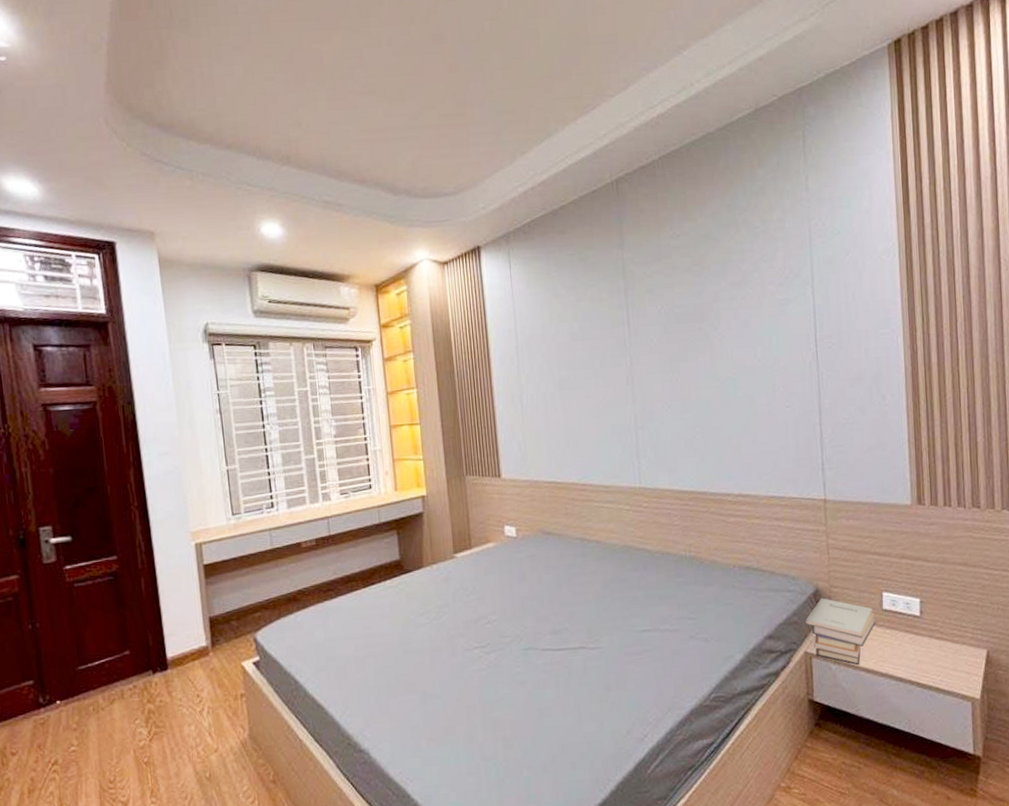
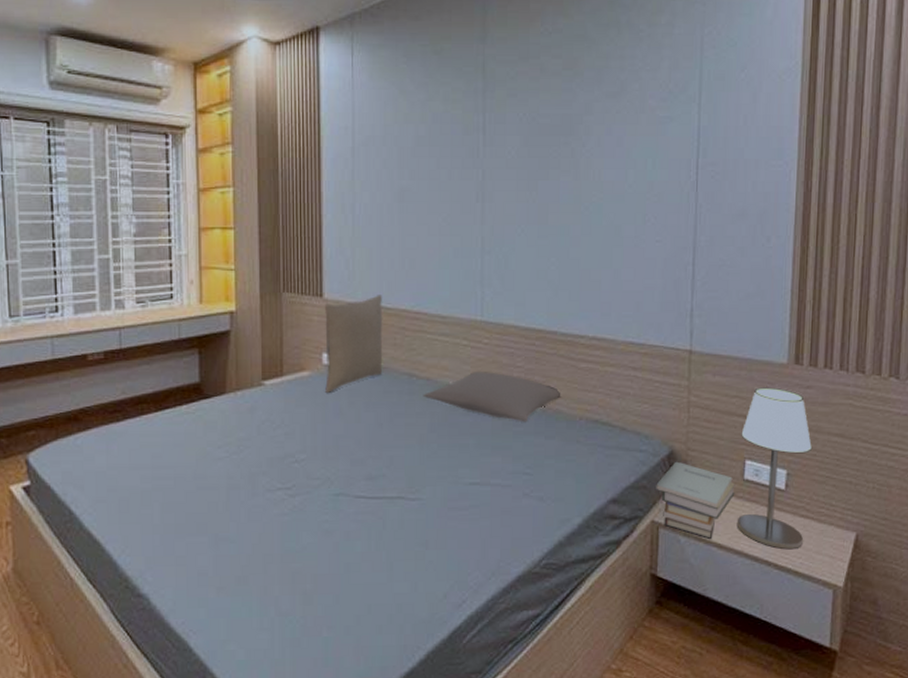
pillow: none [503,471,558,560] -> present [325,295,383,393]
pillow: none [594,531,717,574] -> present [423,372,563,422]
table lamp: none [876,526,941,669] -> present [736,387,813,550]

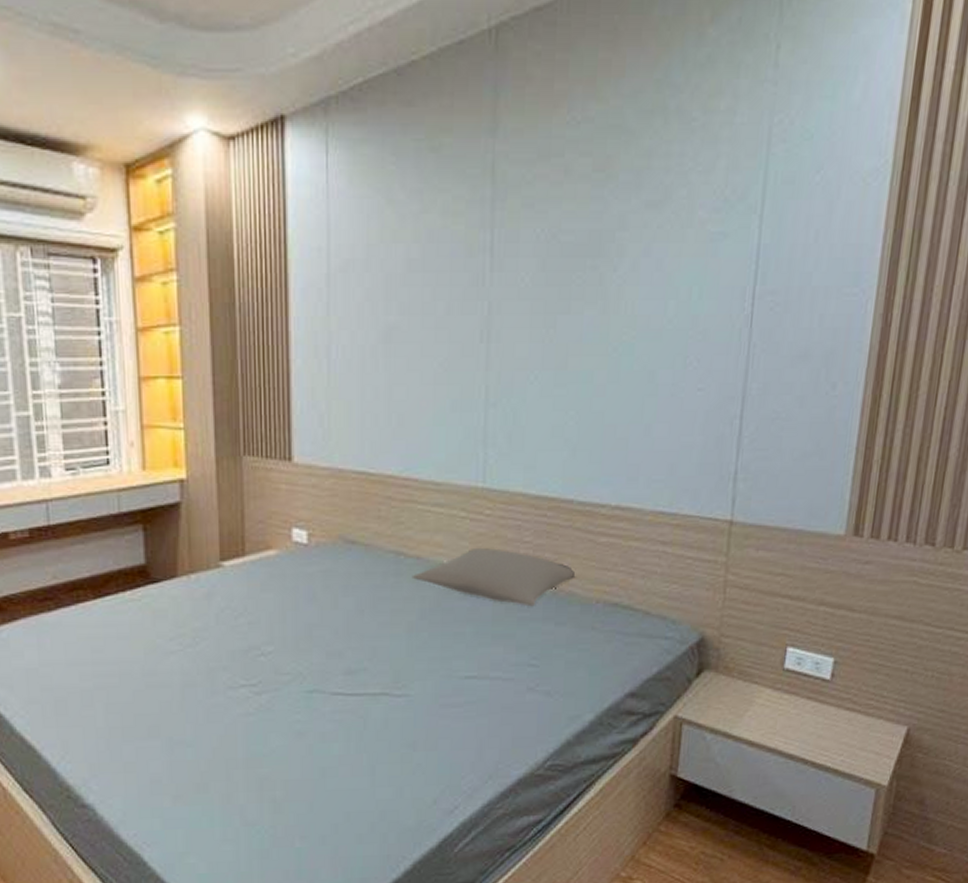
pillow: present [325,295,383,393] -> none [295,458,365,575]
books: present [656,461,735,539] -> none [681,649,774,735]
table lamp: present [736,387,813,550] -> none [772,563,867,746]

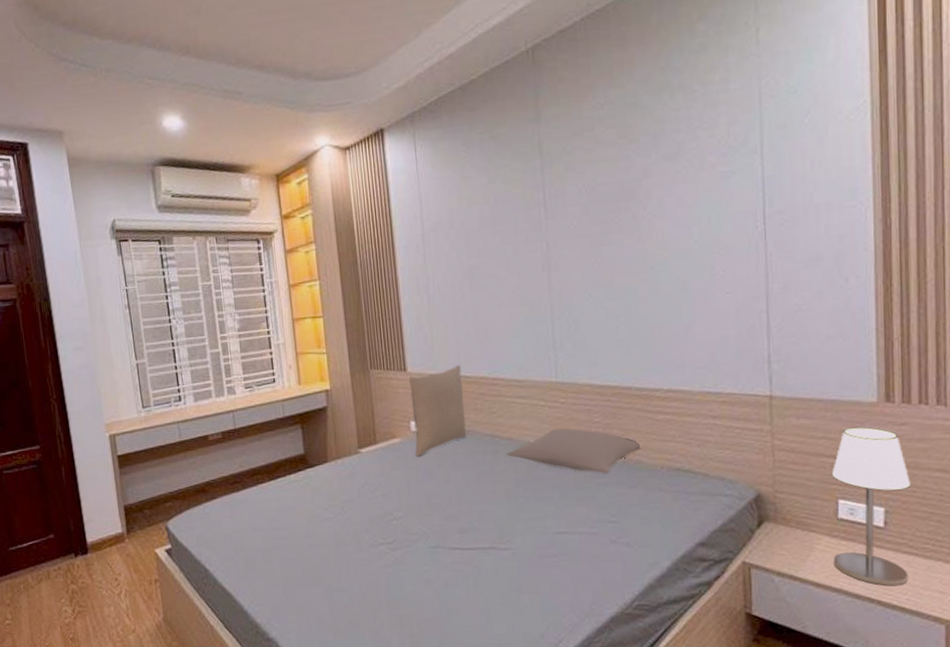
pillow: none [295,458,365,575] -> present [409,365,467,457]
table lamp: none [772,563,867,746] -> present [831,426,912,587]

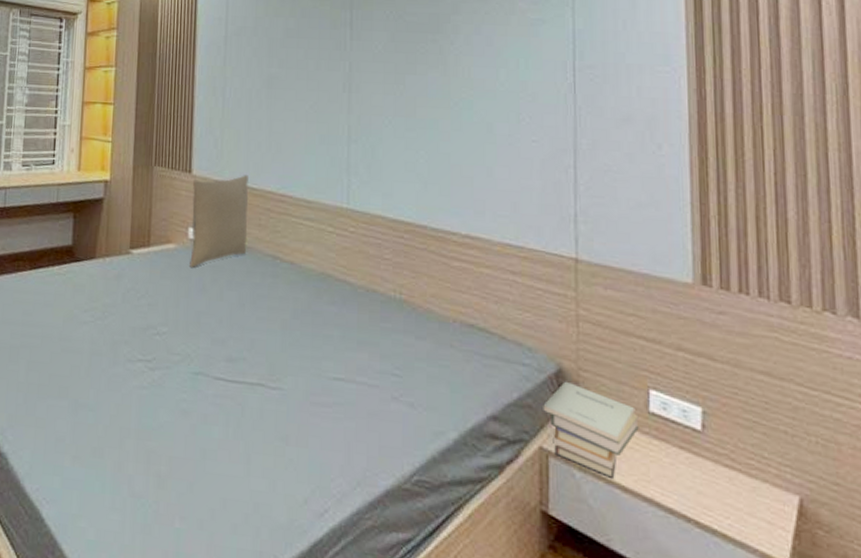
pillow: present [506,429,642,474] -> none [286,260,434,319]
books: none [744,503,829,578] -> present [543,381,639,478]
table lamp: present [831,426,912,587] -> none [642,307,733,506]

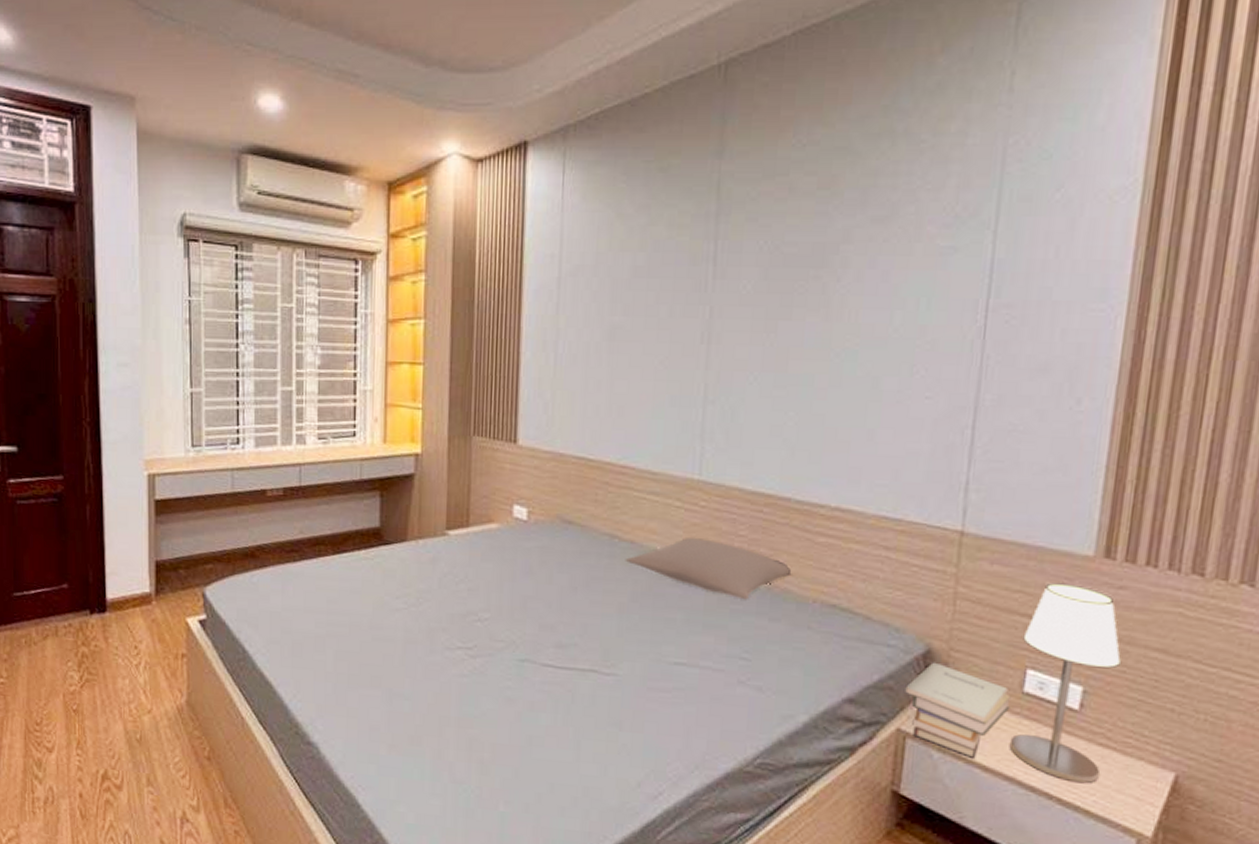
pillow: present [190,175,248,267] -> none [515,444,584,549]
pillow: none [286,260,434,319] -> present [625,538,793,600]
table lamp: none [642,307,733,506] -> present [1009,583,1122,784]

